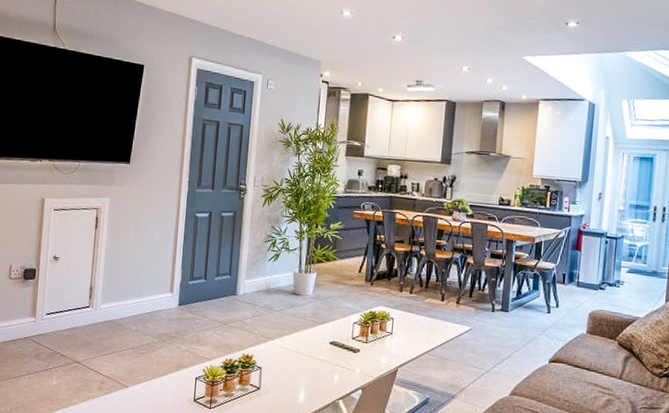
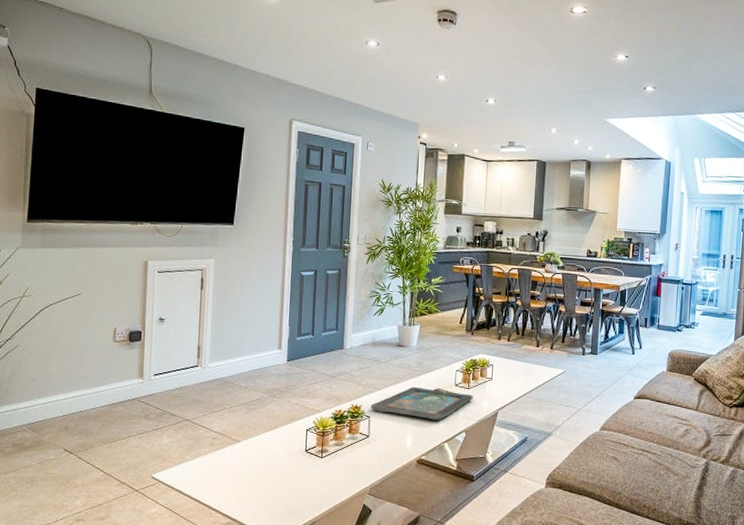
decorative tray: none [262,337,371,376] -> present [370,386,473,421]

